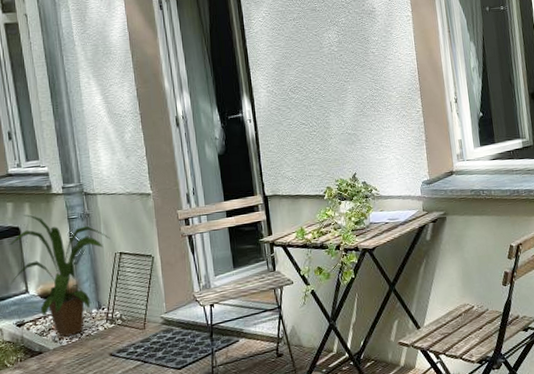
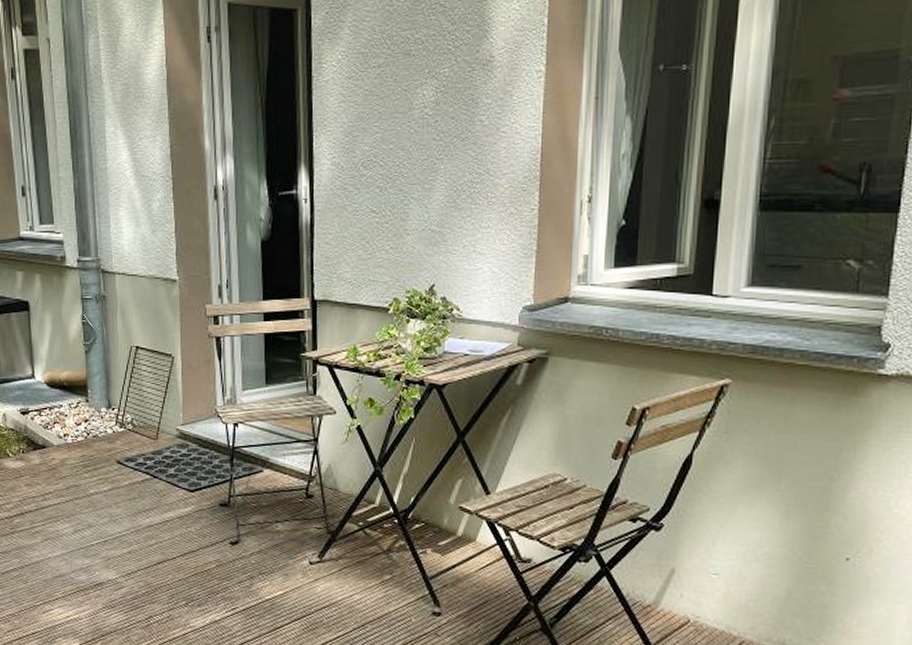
house plant: present [10,214,110,338] -> none [17,288,127,435]

